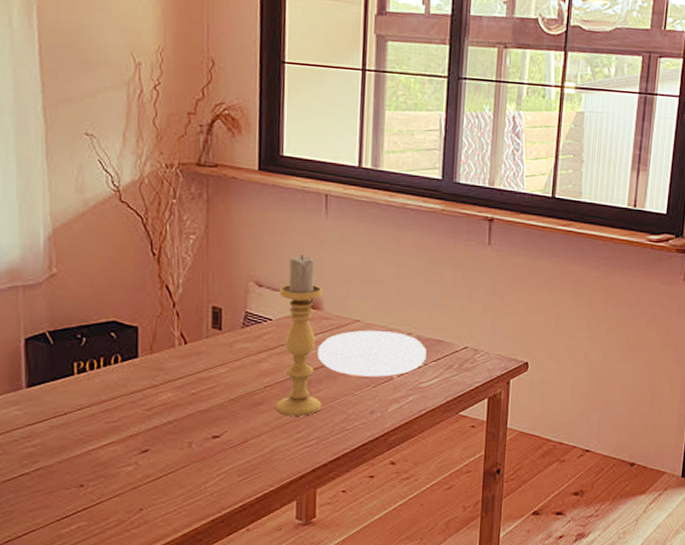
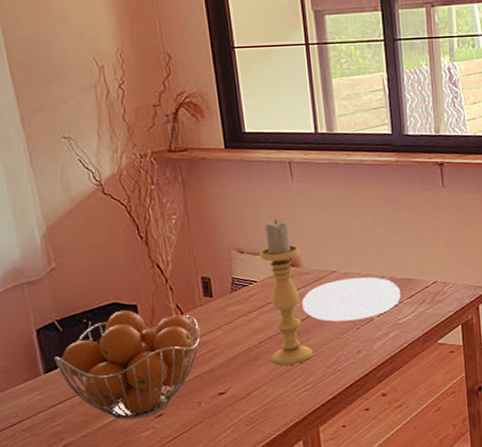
fruit basket: none [40,330,202,452] -> present [54,309,200,420]

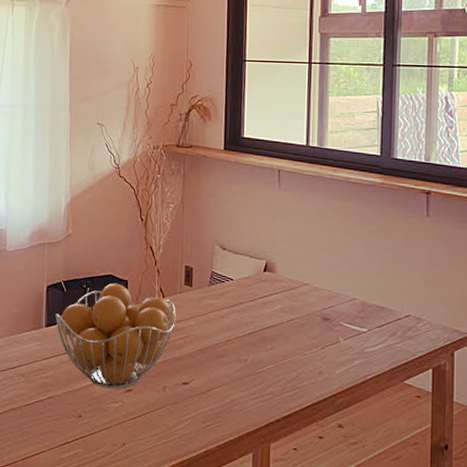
candle holder: present [260,219,313,366] -> none [236,222,277,371]
plate: present [302,277,401,322] -> none [272,293,370,339]

